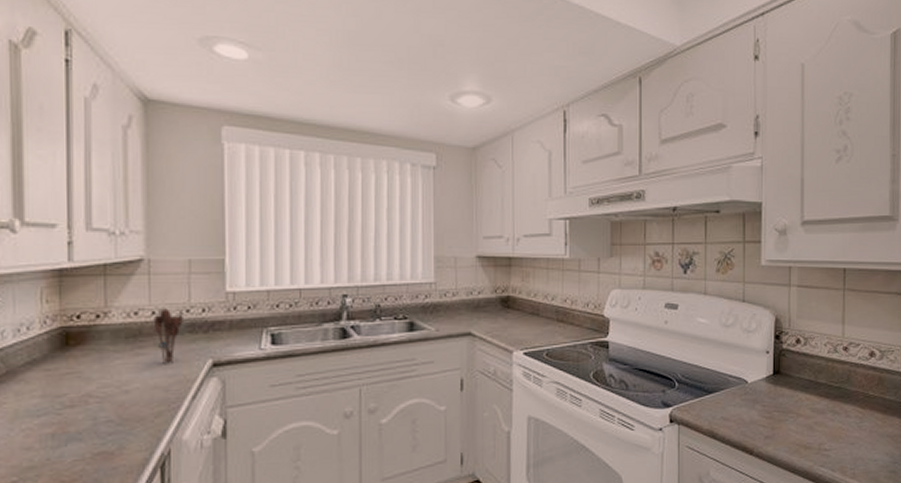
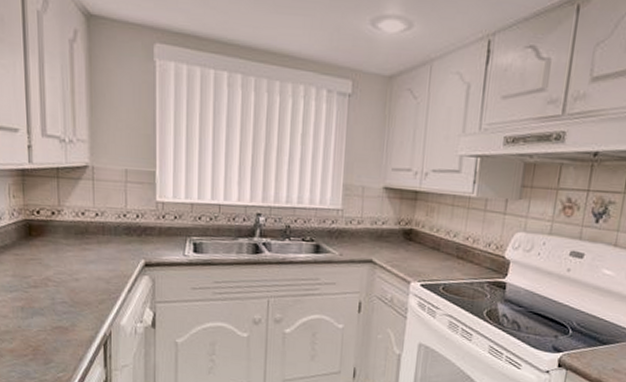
utensil holder: present [153,308,183,364] -> none [97,211,121,260]

